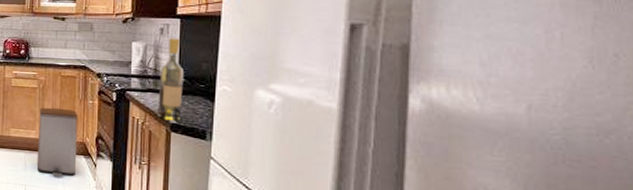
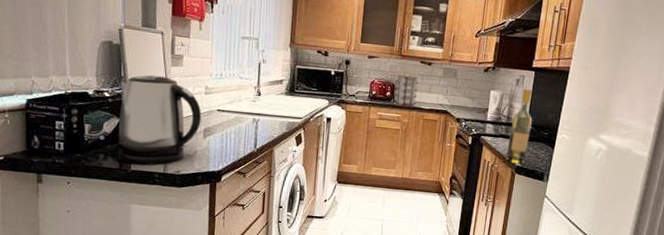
spice rack: none [29,27,53,65] -> present [394,70,419,108]
pedal bin: present [37,107,78,177] -> none [394,148,436,212]

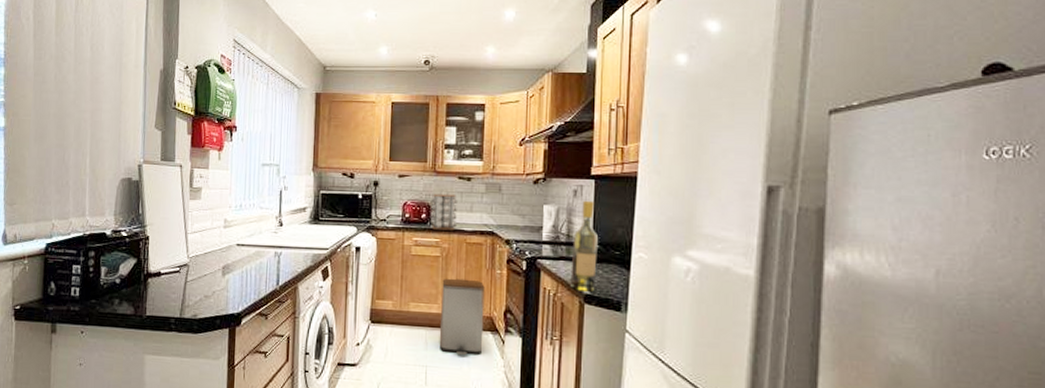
kettle: present [117,74,202,165] -> none [133,210,221,309]
pedal bin: none [394,148,436,212] -> present [439,278,485,356]

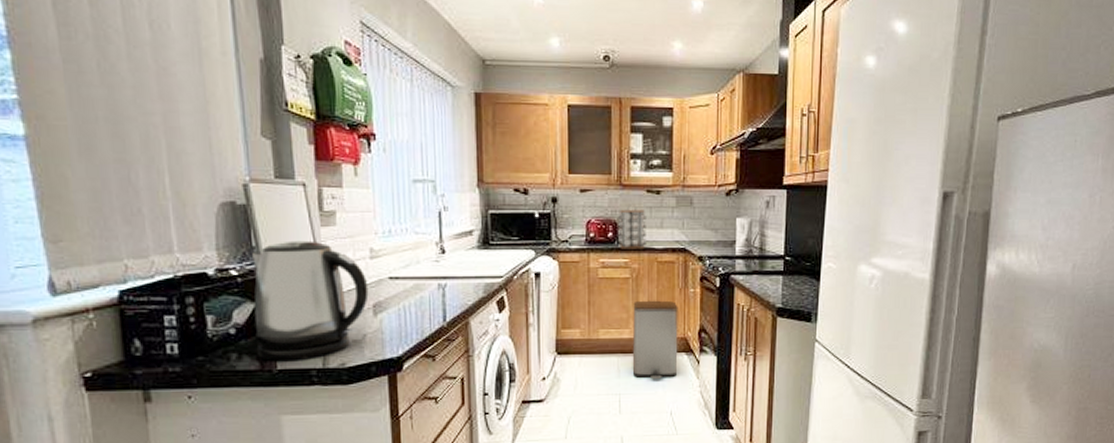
kettle: none [133,210,221,309] -> present [251,241,369,361]
bottle: present [570,200,599,292] -> none [763,211,791,305]

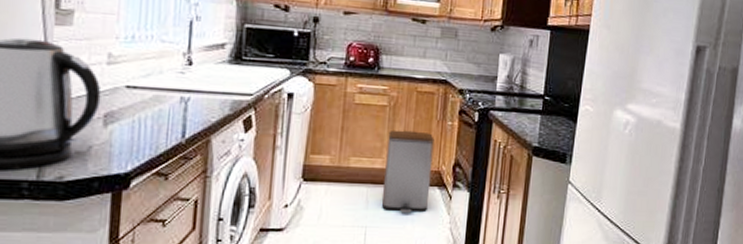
spice rack: present [618,203,646,249] -> none [378,30,410,78]

